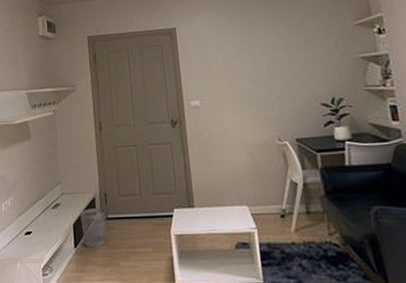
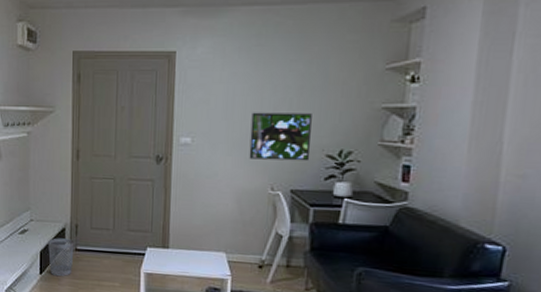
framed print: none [249,69,308,114] -> present [249,112,312,161]

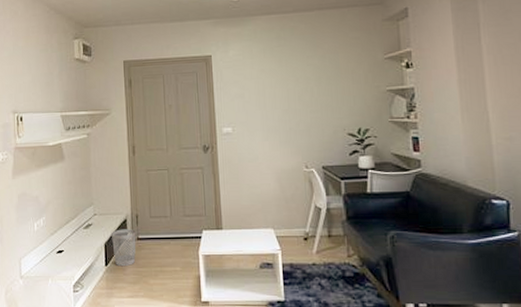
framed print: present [249,112,312,161] -> none [281,99,335,142]

